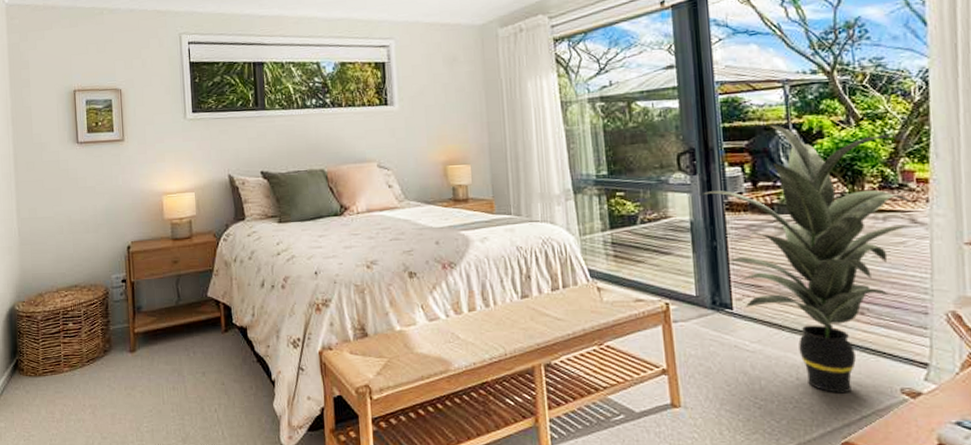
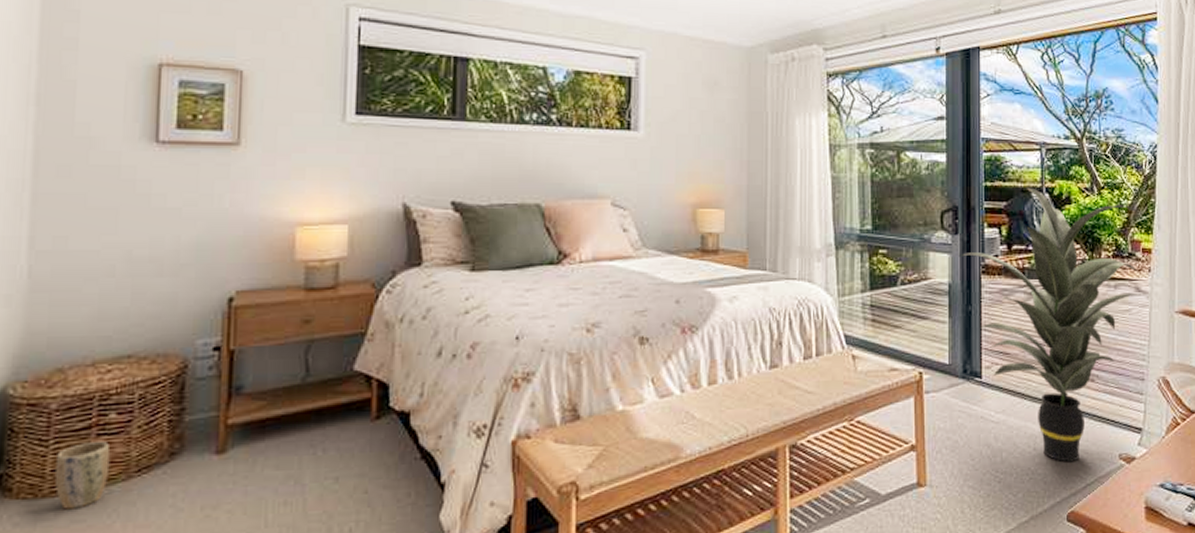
plant pot: none [44,342,73,384] -> present [55,442,111,510]

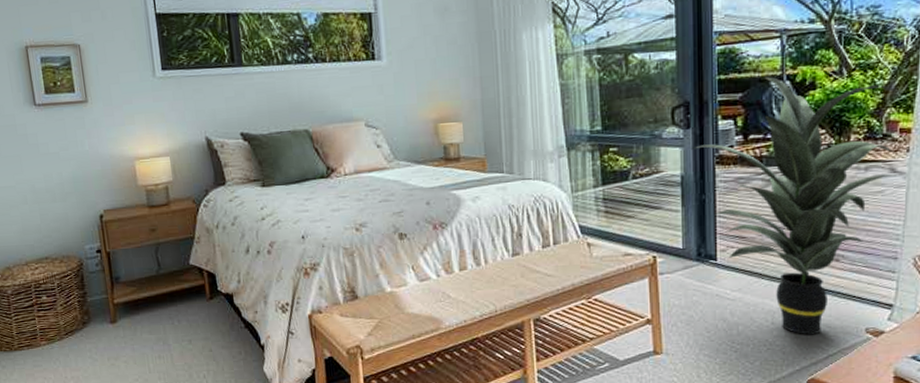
plant pot: present [55,442,111,510] -> none [17,315,50,358]

